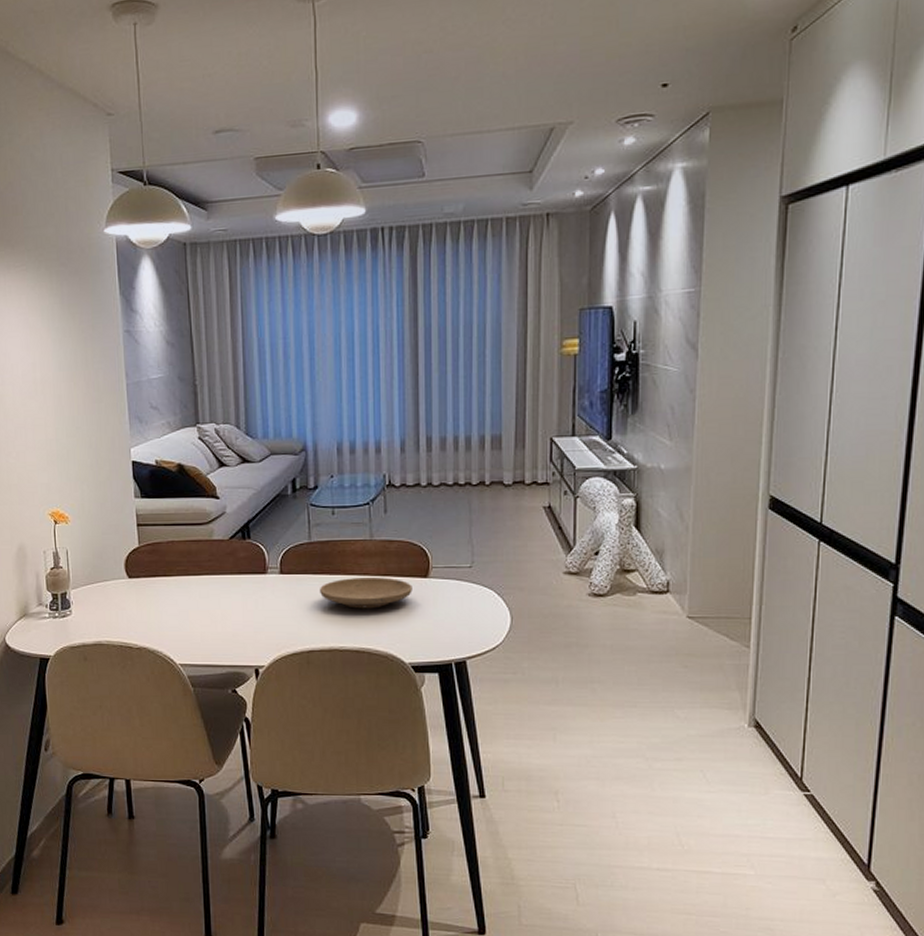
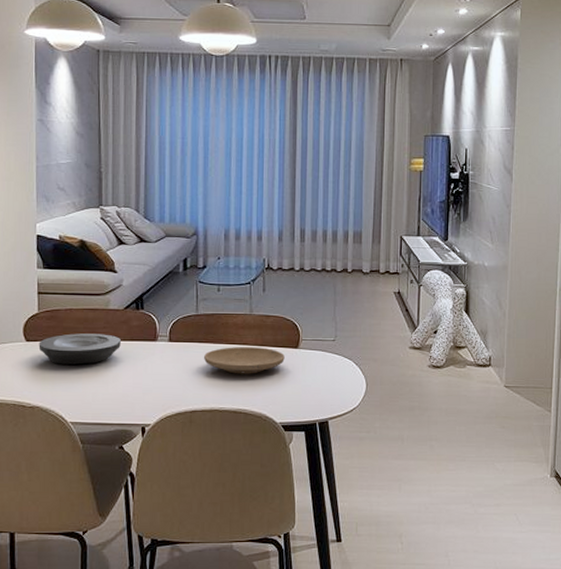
plate: none [141,567,228,602] -> present [38,333,121,365]

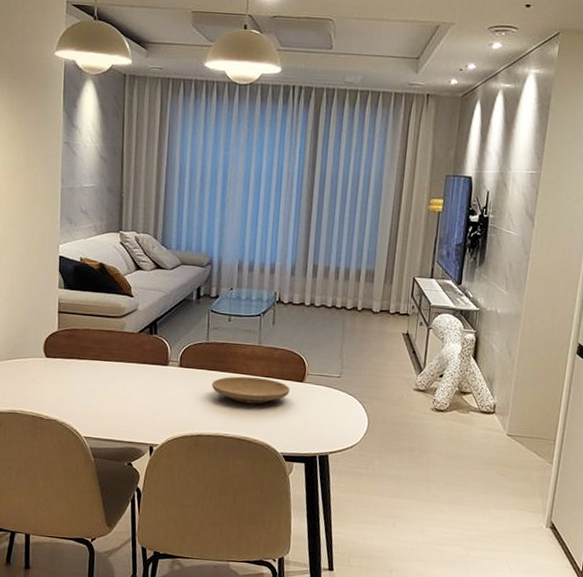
plate: present [38,333,121,365] -> none [57,353,134,383]

